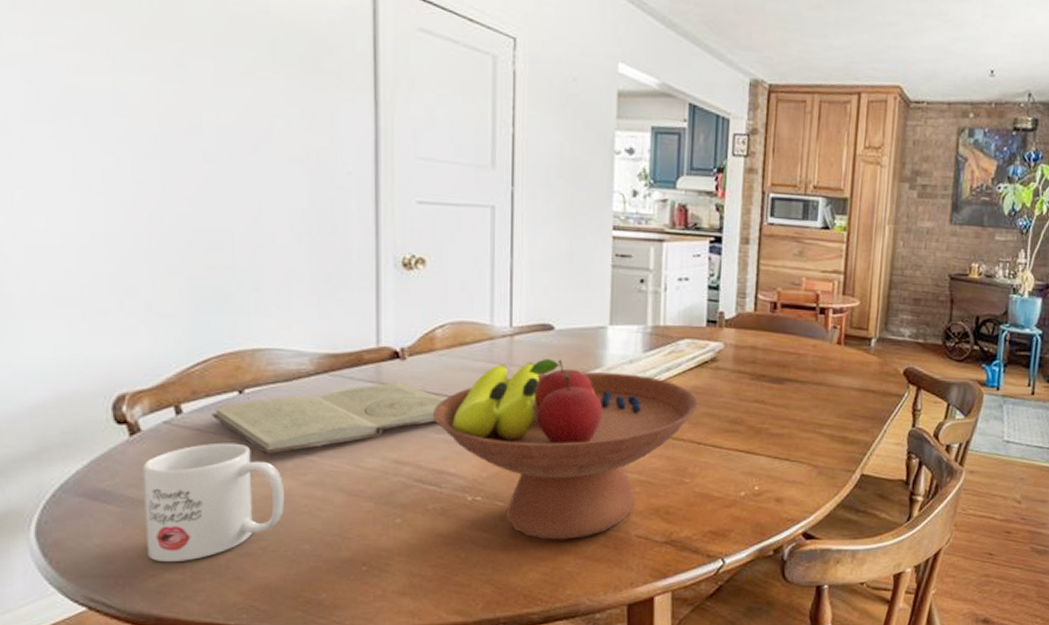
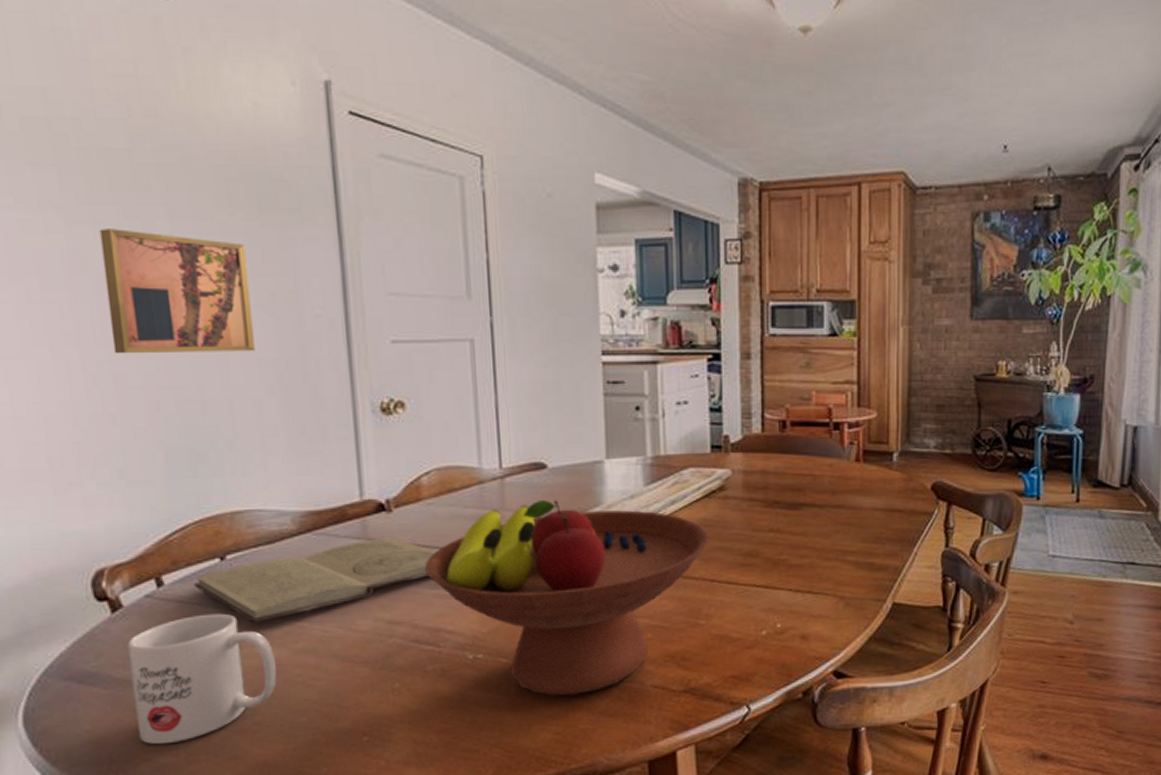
wall art: none [145,74,287,201] -> present [99,229,255,354]

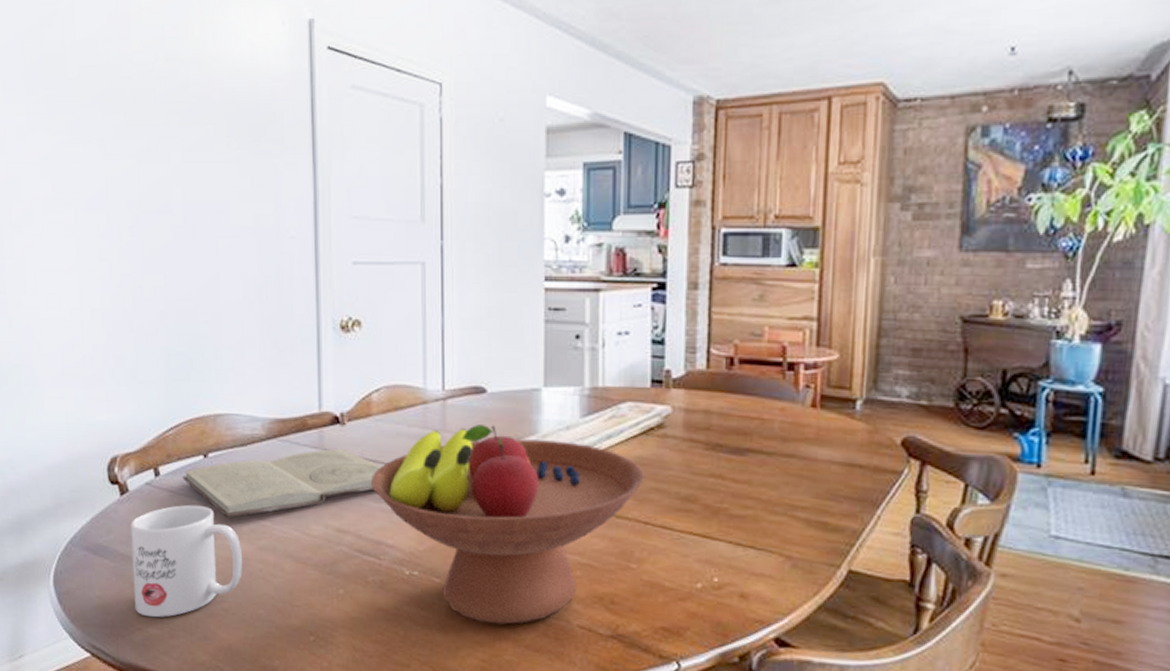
wall art: present [99,229,255,354] -> none [129,159,240,269]

